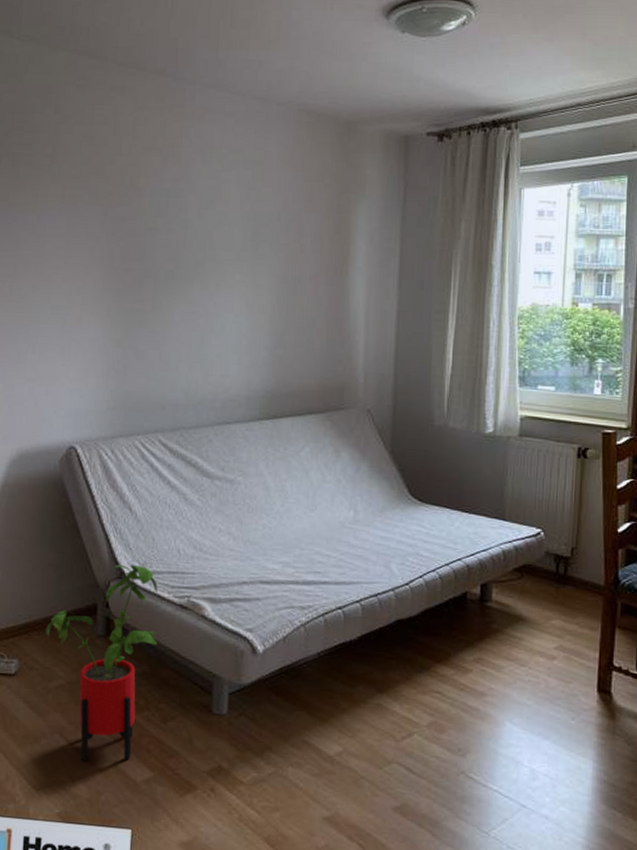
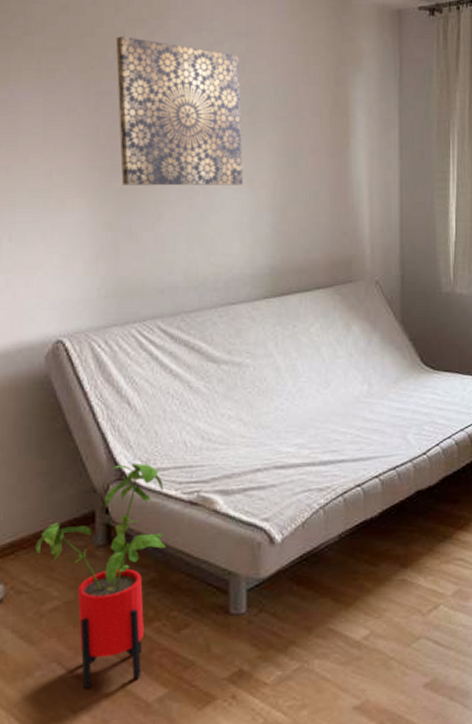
wall art: none [131,164,245,310] -> present [115,36,243,186]

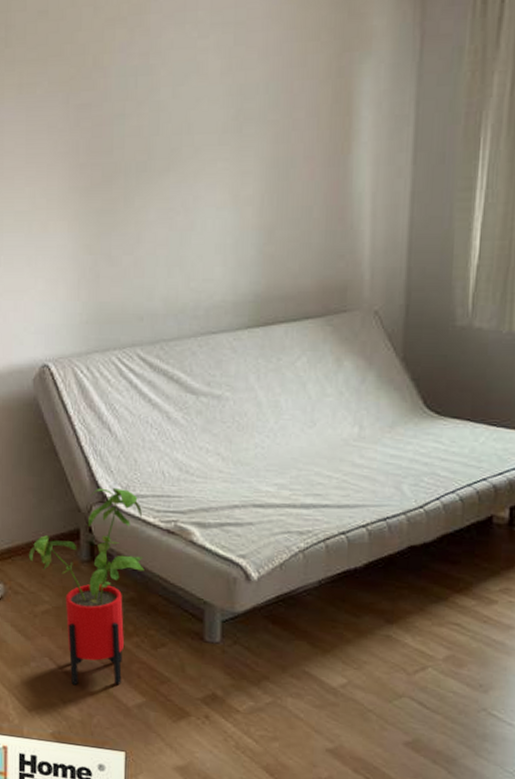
wall art: present [115,36,243,186] -> none [94,39,227,206]

